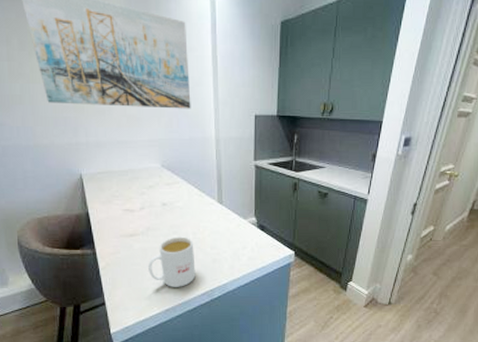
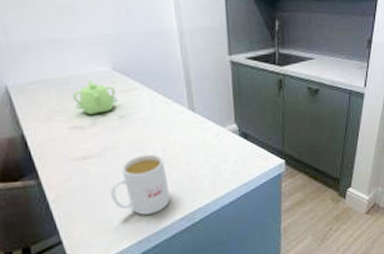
teapot: none [129,174,163,201] -> present [72,81,118,115]

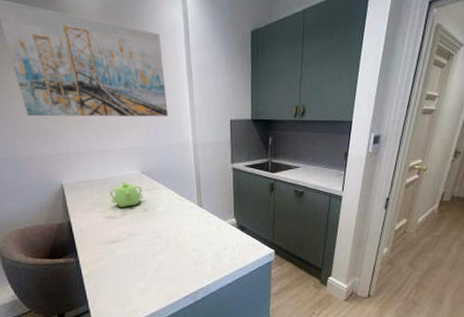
mug: present [110,154,171,215] -> none [131,240,179,291]

